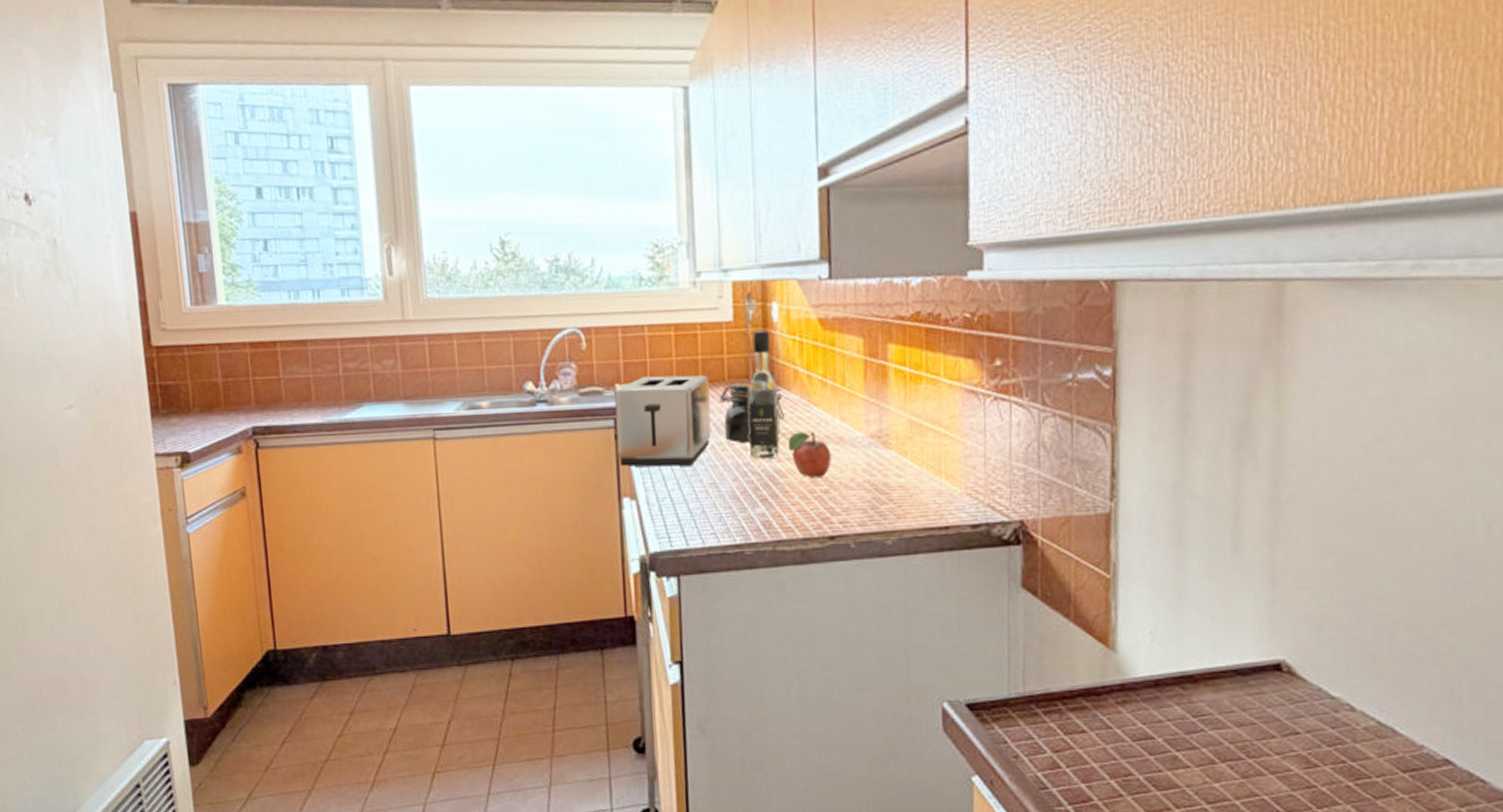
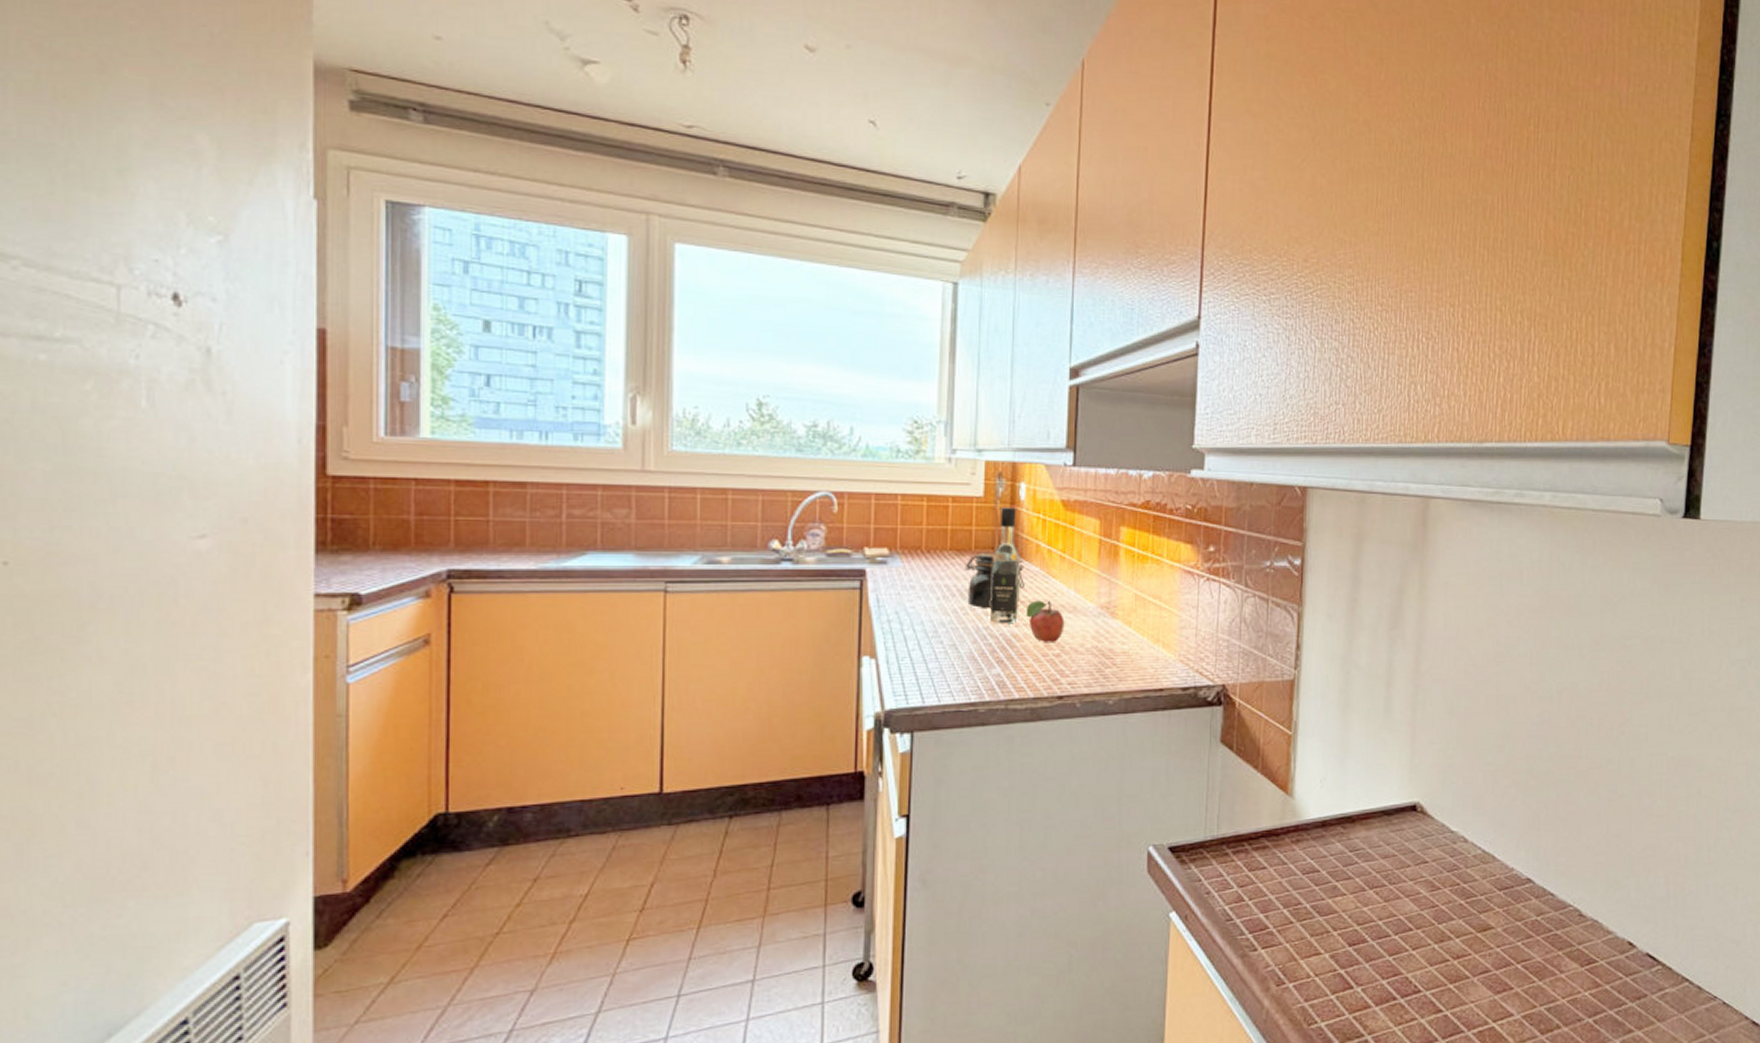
toaster: present [614,375,712,467] -> none [859,542,957,628]

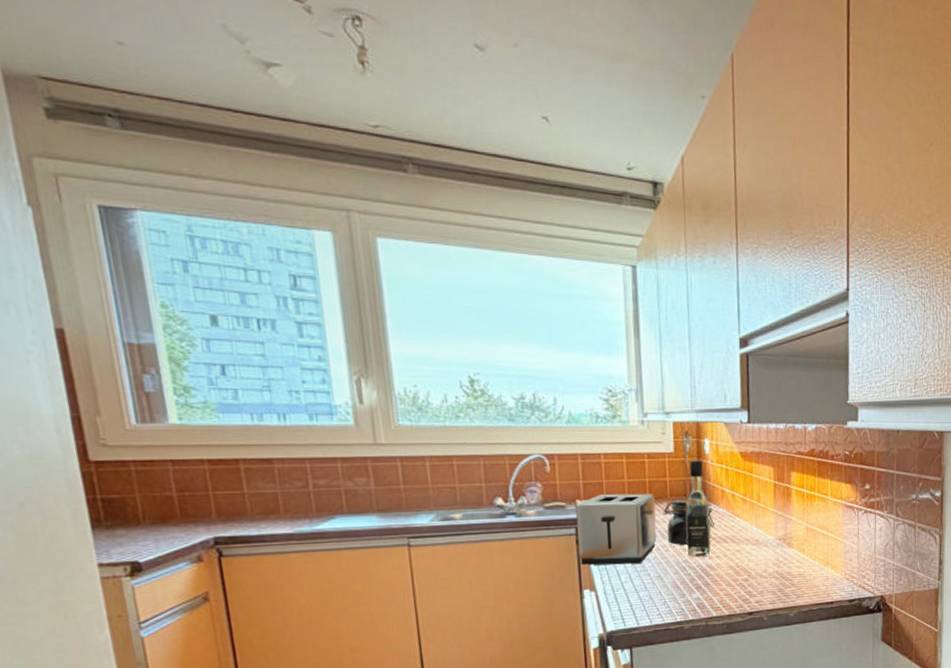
toaster: none [859,542,957,628] -> present [575,493,657,566]
fruit: present [1025,600,1065,642] -> none [717,536,750,570]

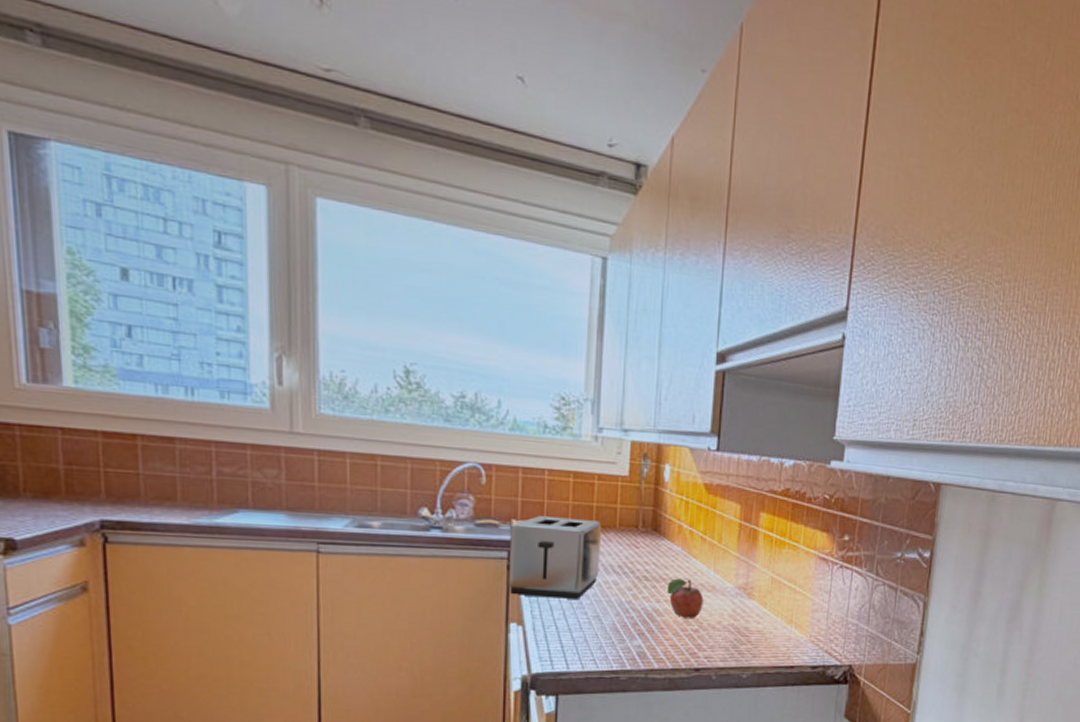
jar: present [663,498,715,546] -> none [609,530,668,585]
bottle: present [686,460,711,558] -> none [633,487,663,600]
fruit: none [717,536,750,570] -> present [666,578,704,618]

